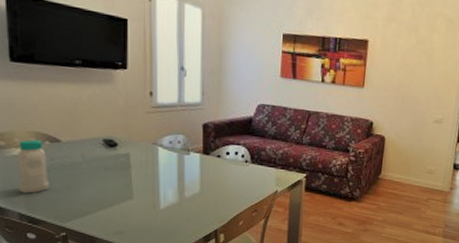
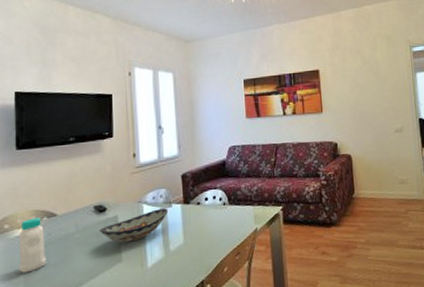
decorative bowl: none [109,154,186,182] -> present [99,208,169,243]

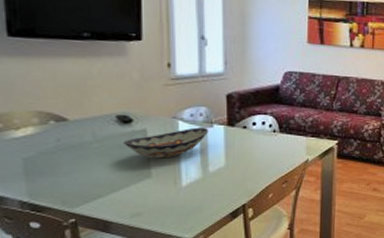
bottle: present [18,217,46,273] -> none [17,119,56,179]

